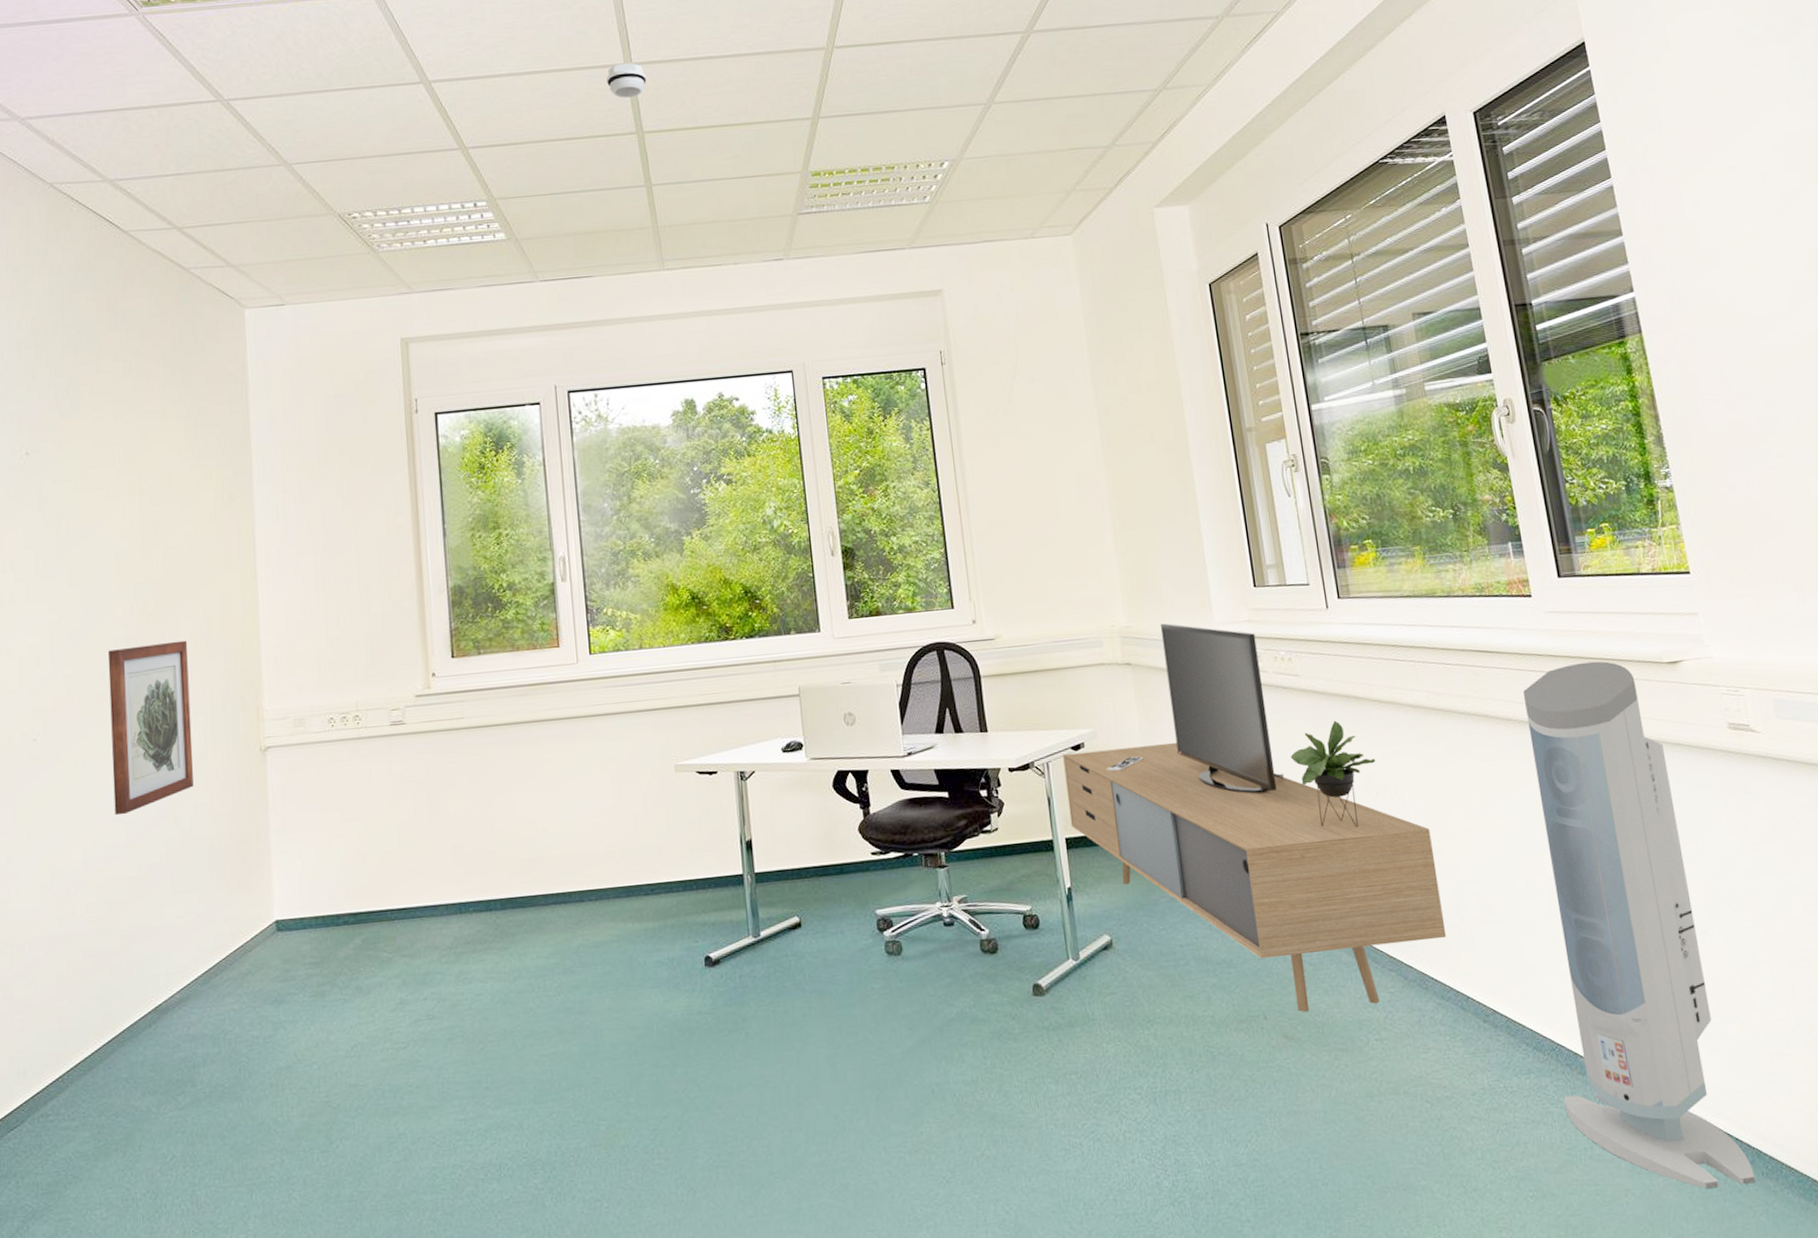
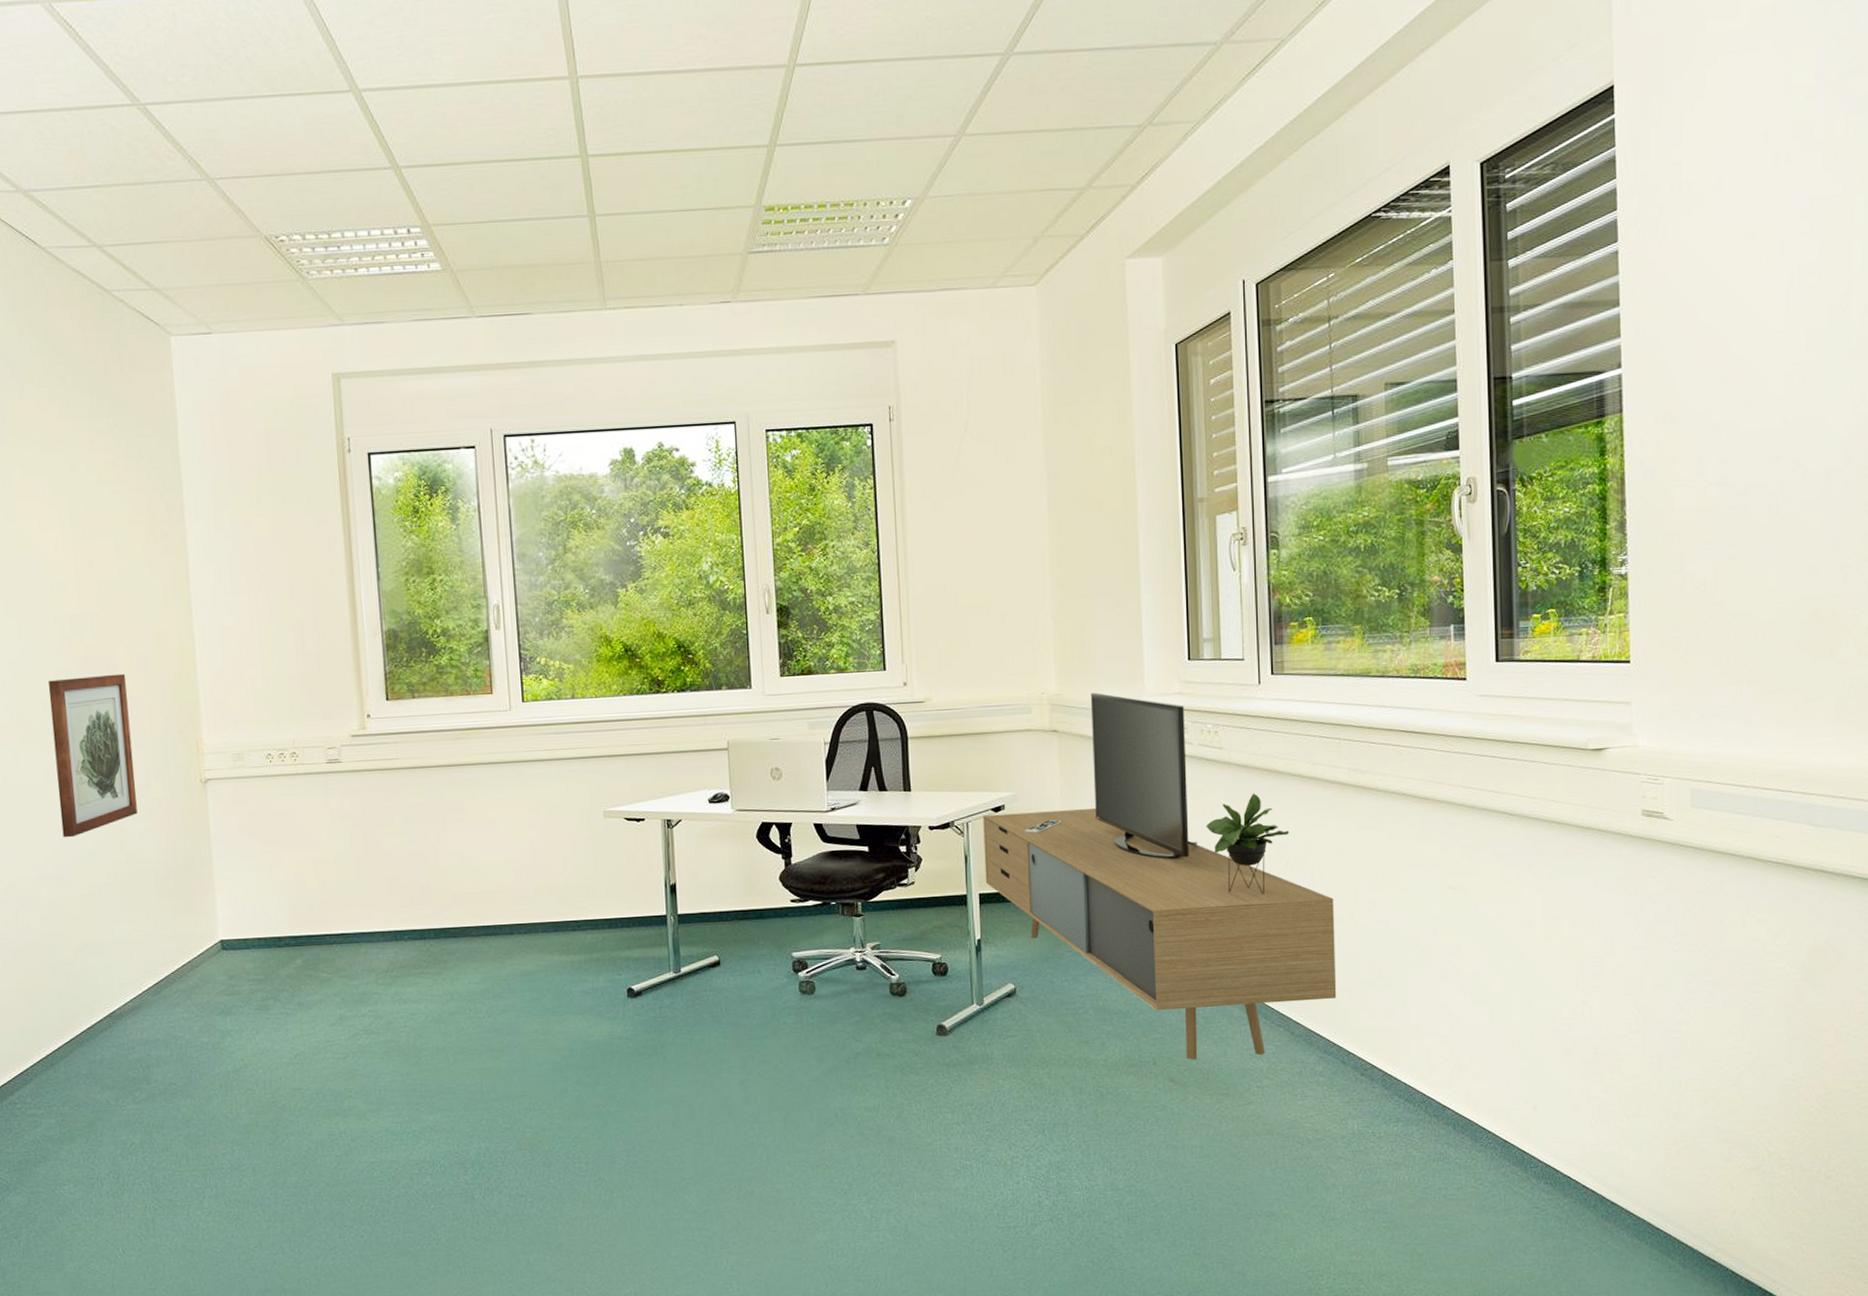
smoke detector: present [606,62,647,98] -> none [549,75,592,116]
air purifier: present [1522,661,1756,1189] -> none [1427,745,1595,1227]

